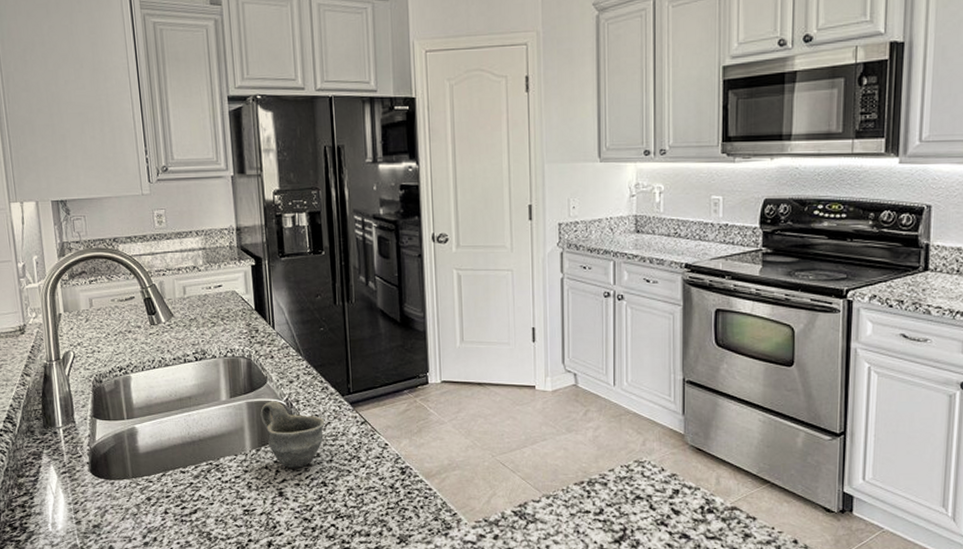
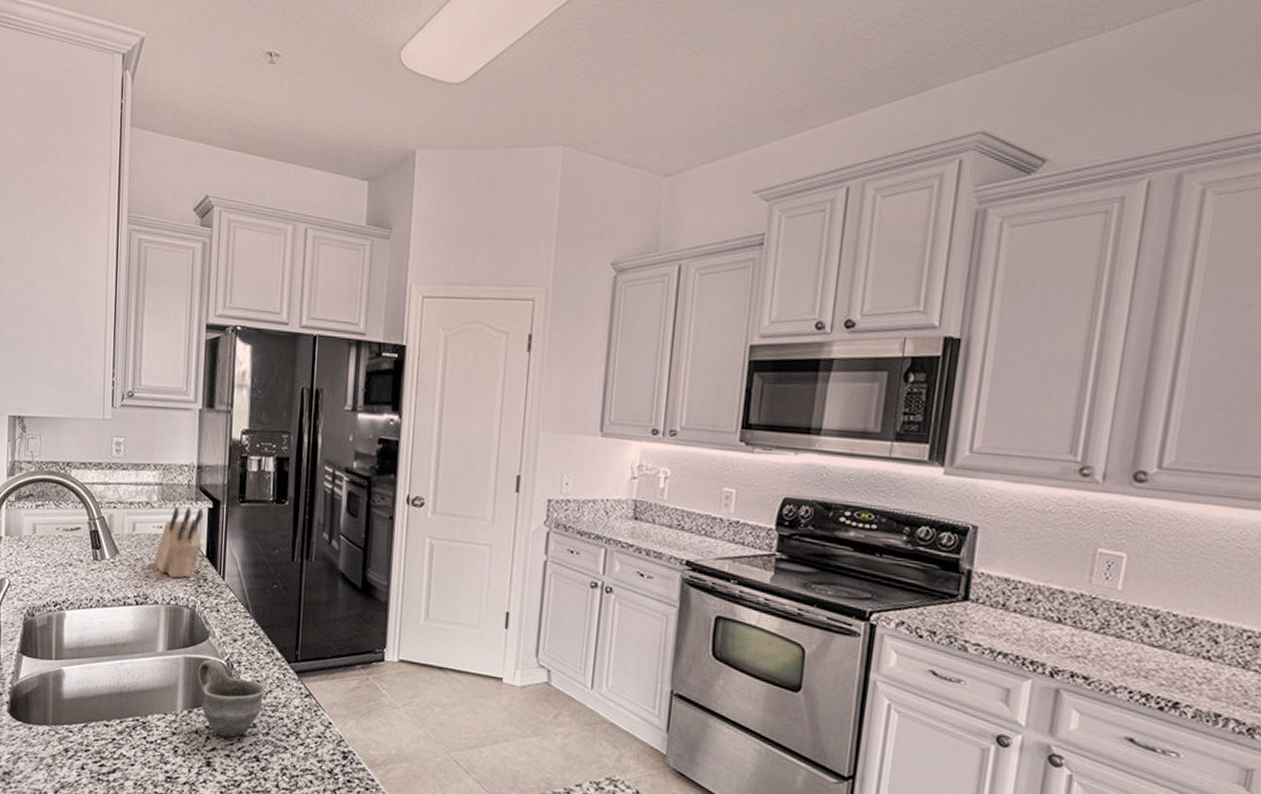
knife block: none [206,266,250,332] -> present [153,506,204,578]

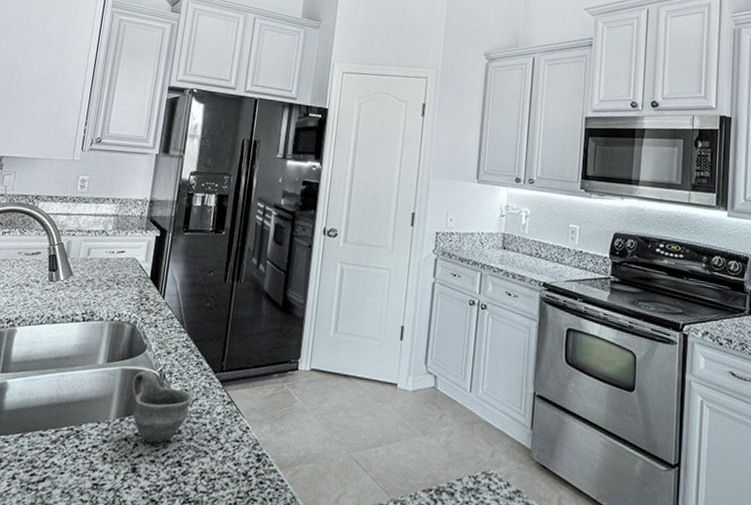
knife block: present [153,506,204,578] -> none [103,235,152,297]

